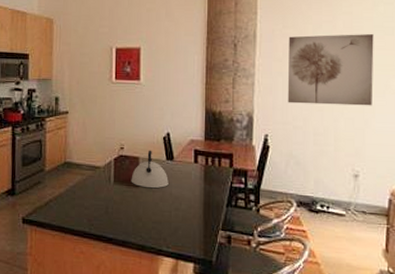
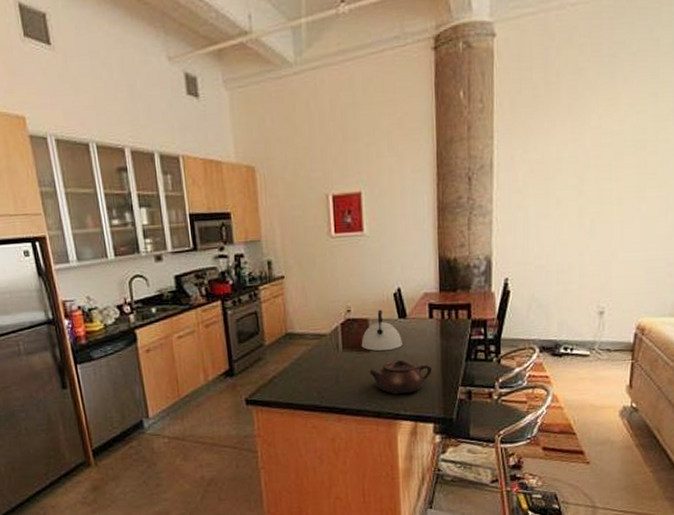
teapot: none [136,198,195,231] -> present [369,359,433,395]
wall art: present [287,34,374,106] -> none [528,151,624,241]

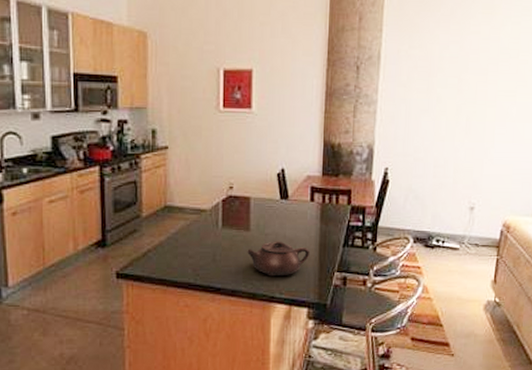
kettle: present [361,309,402,351] -> none [241,188,283,231]

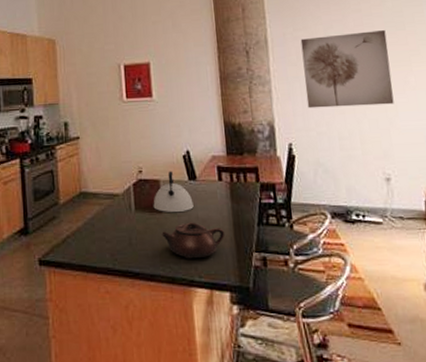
kettle: none [241,188,283,231] -> present [153,171,194,213]
wall art: none [409,56,499,135] -> present [300,30,394,108]

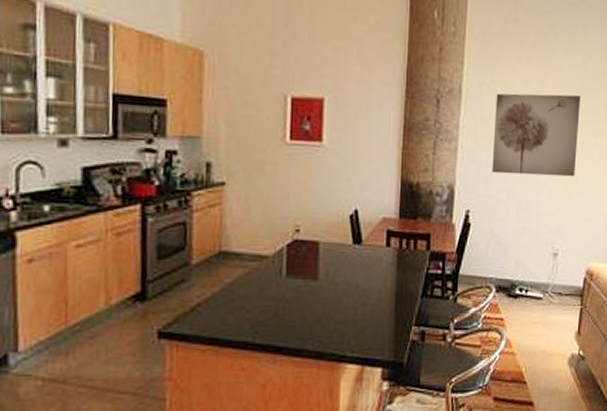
kettle: present [153,171,194,213] -> none [308,232,355,281]
teapot: present [162,222,225,259] -> none [314,291,386,333]

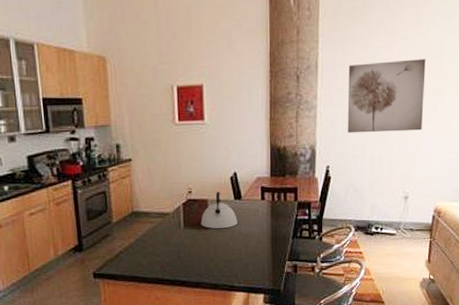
kettle: none [308,232,355,281] -> present [201,191,237,229]

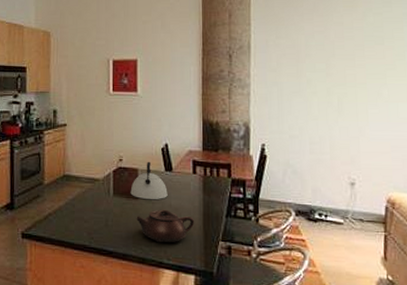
teapot: none [207,236,264,268] -> present [136,209,195,243]
wall art: present [347,59,426,133] -> none [282,44,366,114]

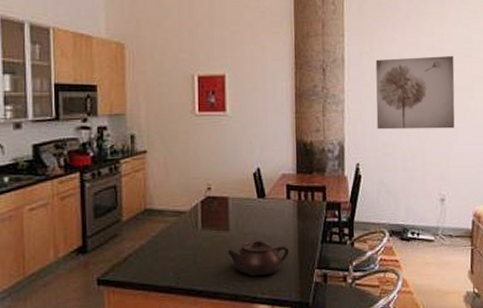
kettle: present [130,161,168,200] -> none [220,188,261,231]
wall art: none [282,44,366,114] -> present [375,56,455,130]

